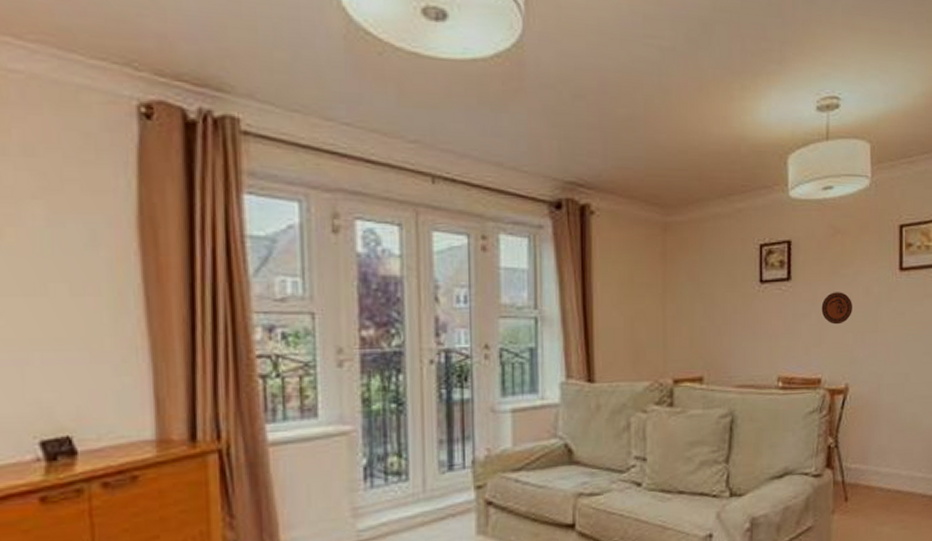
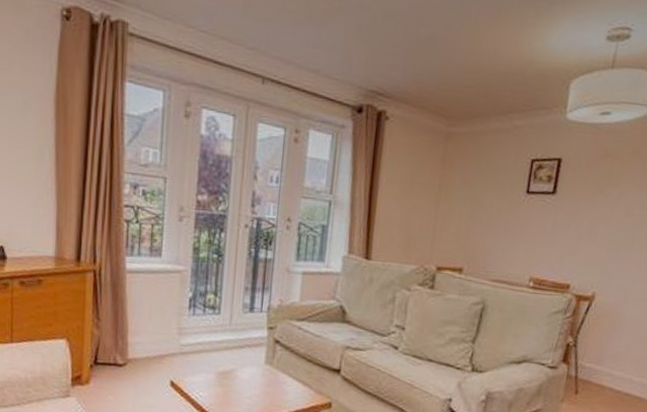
decorative plate: present [821,292,852,325] -> none [580,209,612,239]

